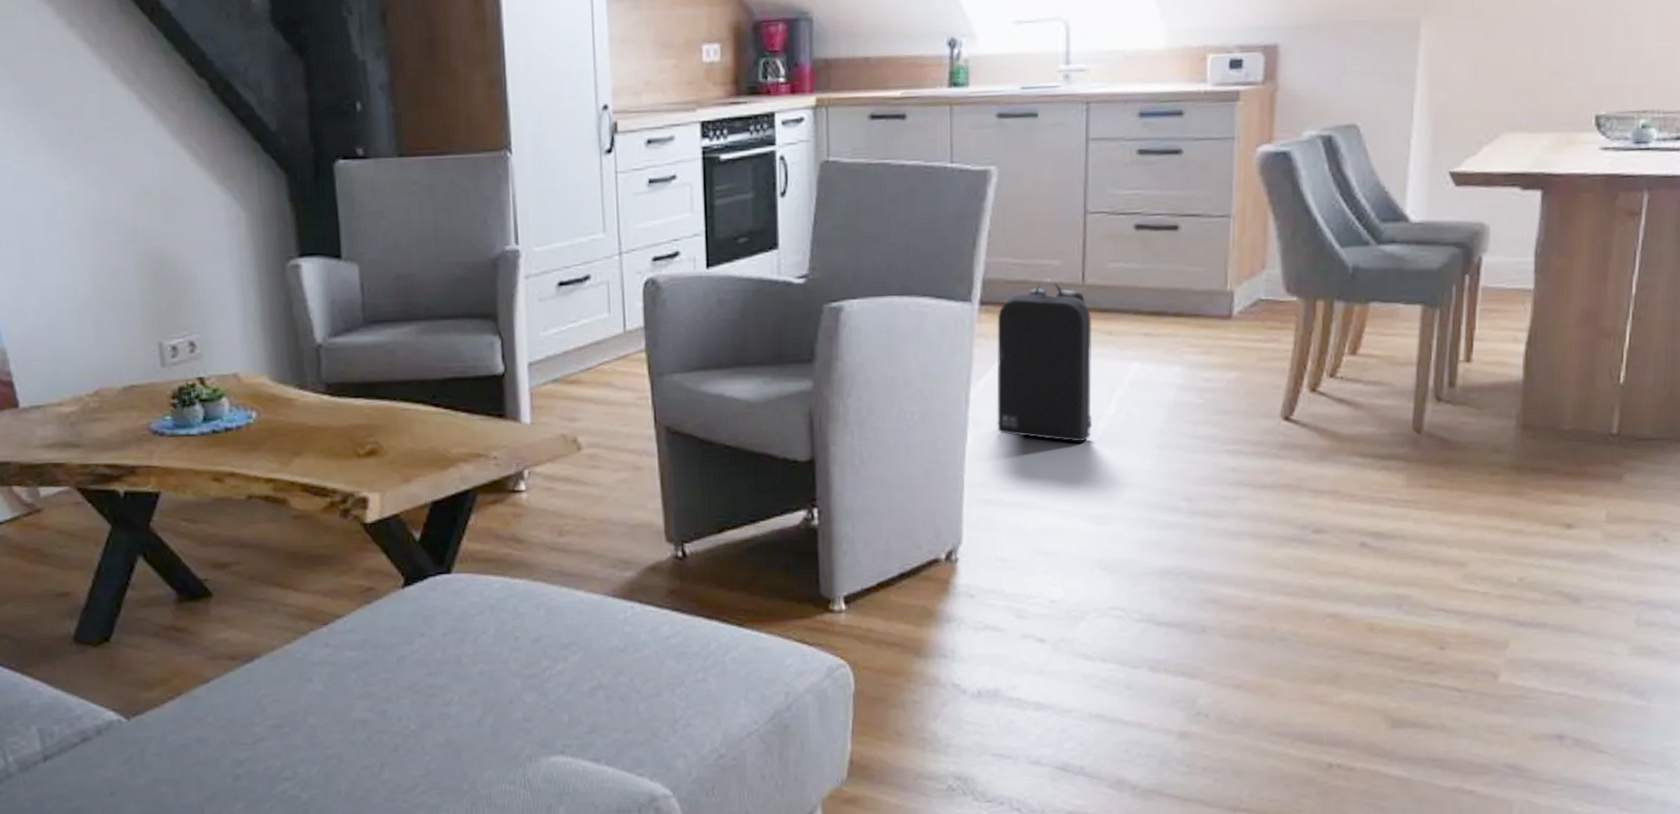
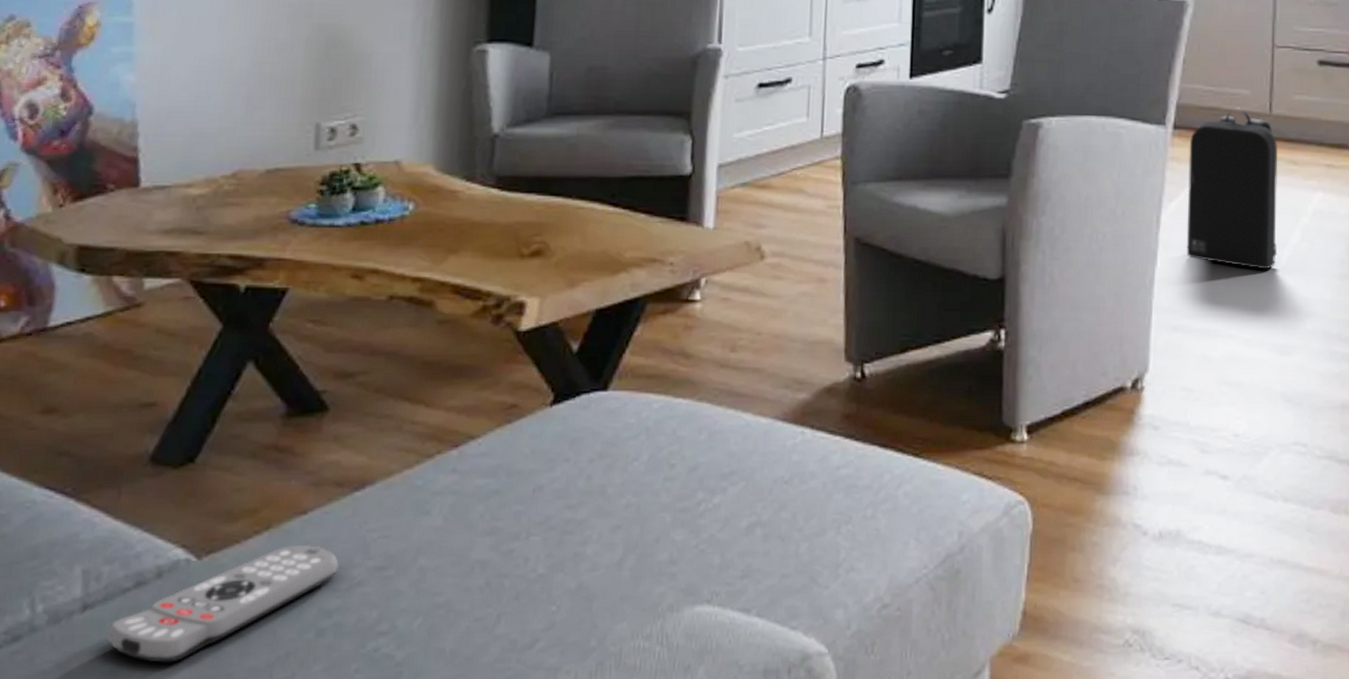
remote control: none [66,708,243,801] -> present [105,545,339,663]

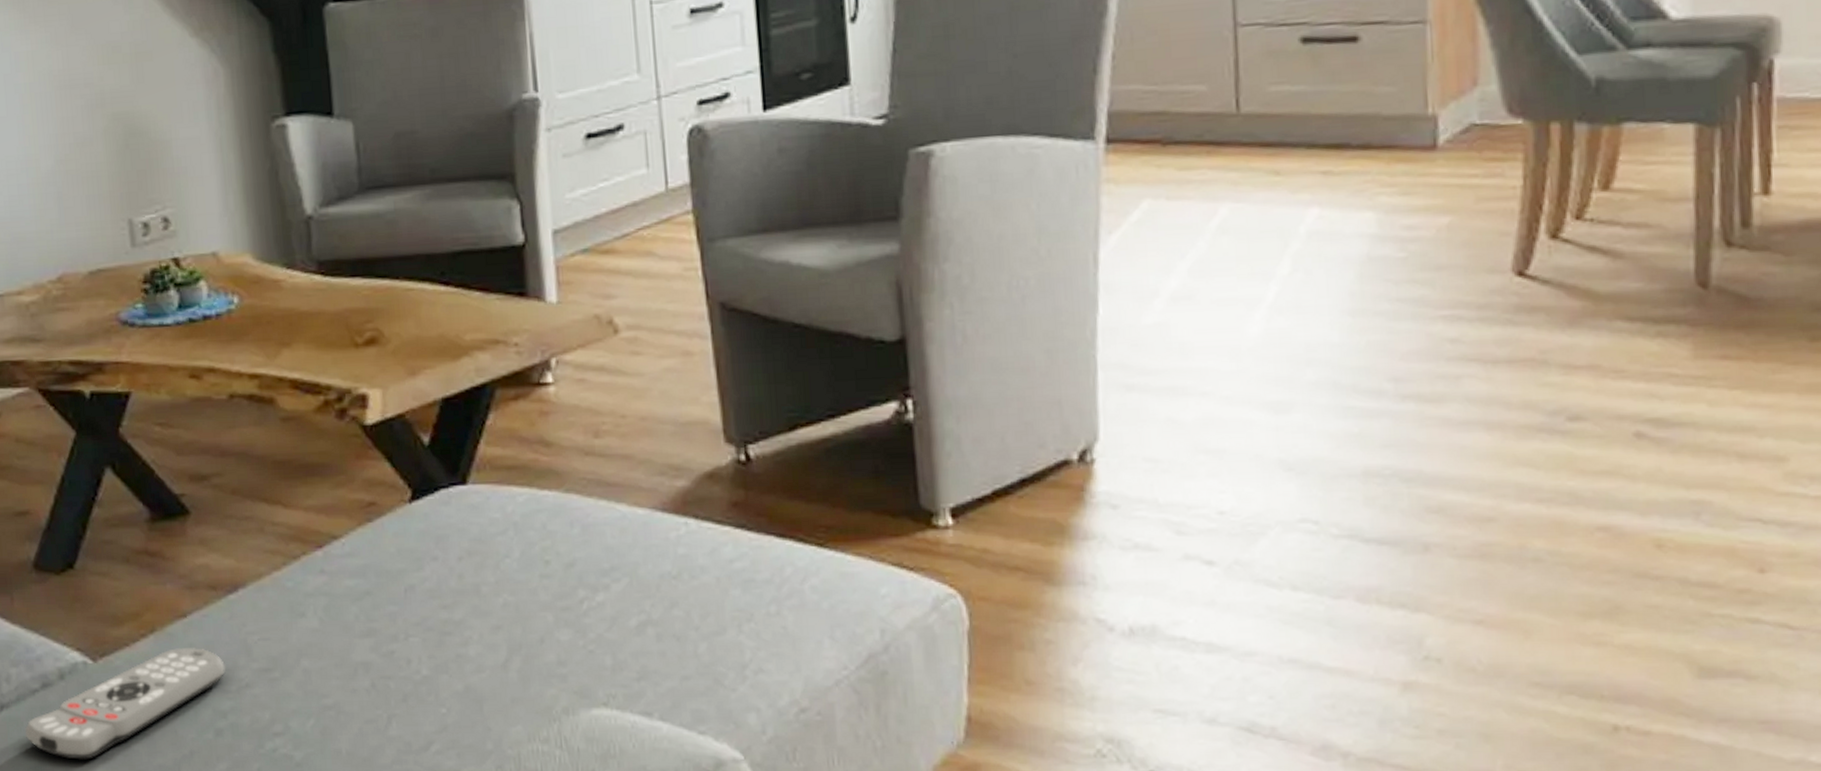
backpack: present [1186,107,1278,270] -> none [1129,108,1261,310]

